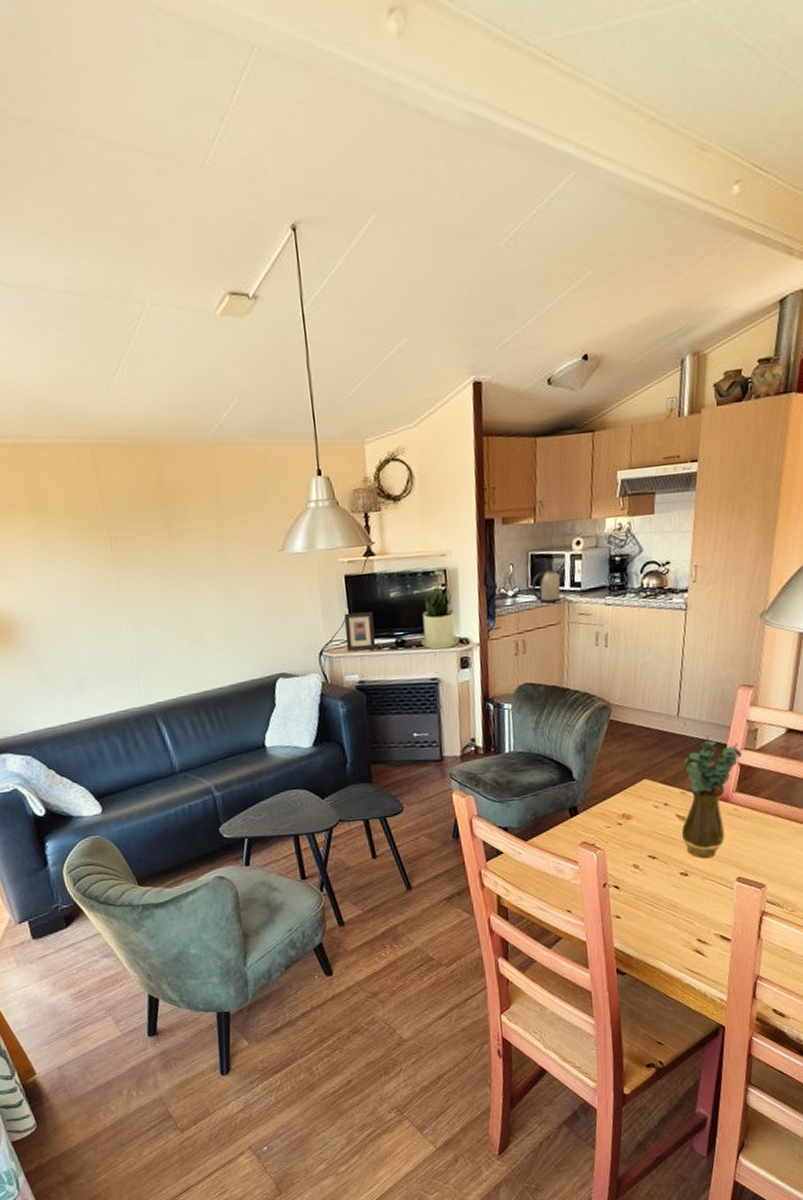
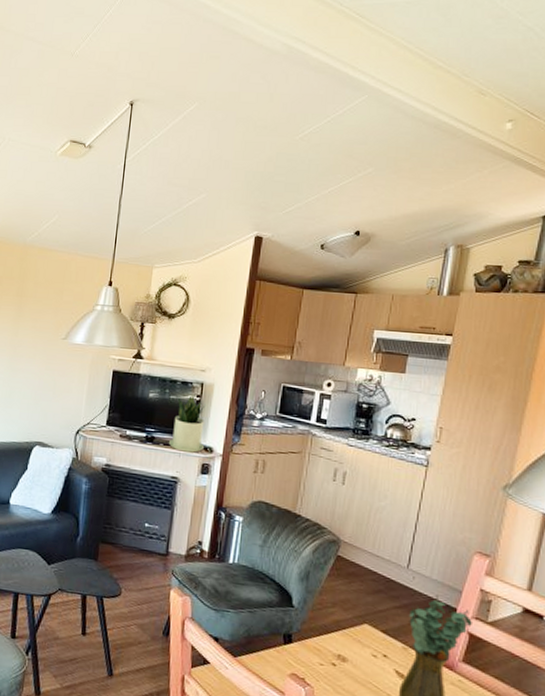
picture frame: present [344,612,376,652] -> none [101,402,131,439]
kettle: present [531,569,561,604] -> none [279,402,309,434]

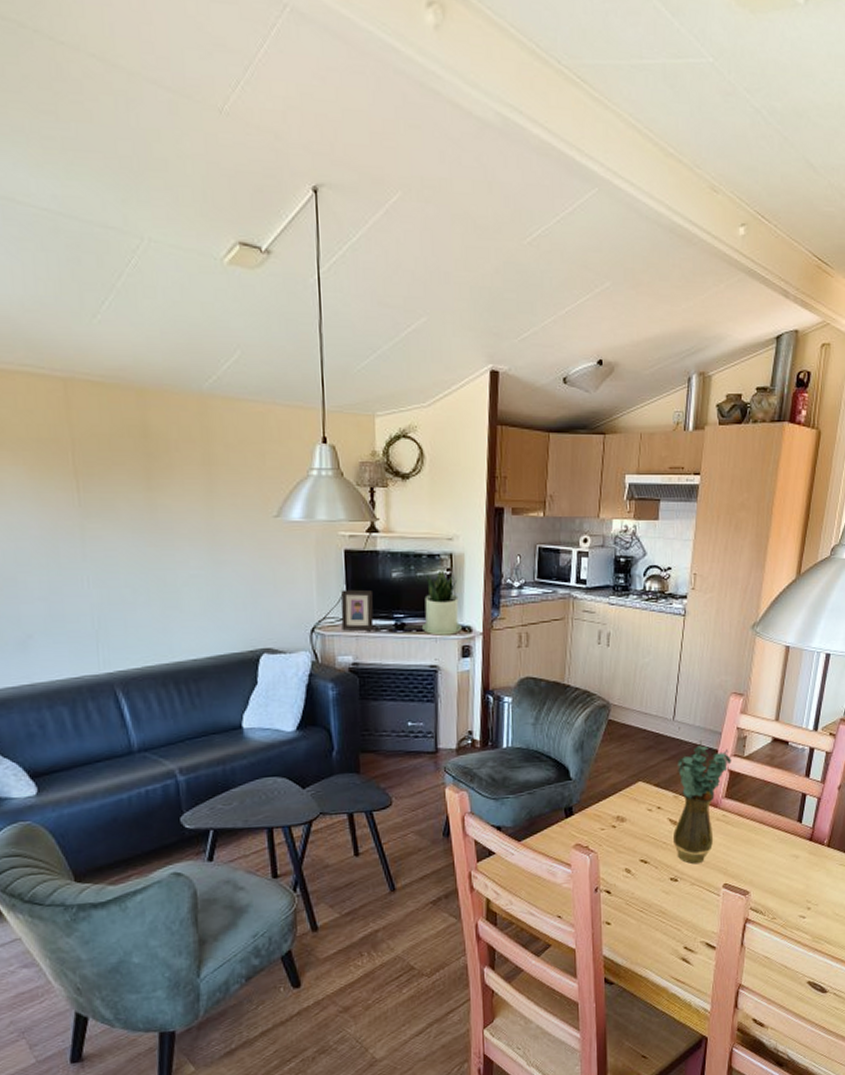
picture frame: none [101,402,131,439] -> present [340,589,374,631]

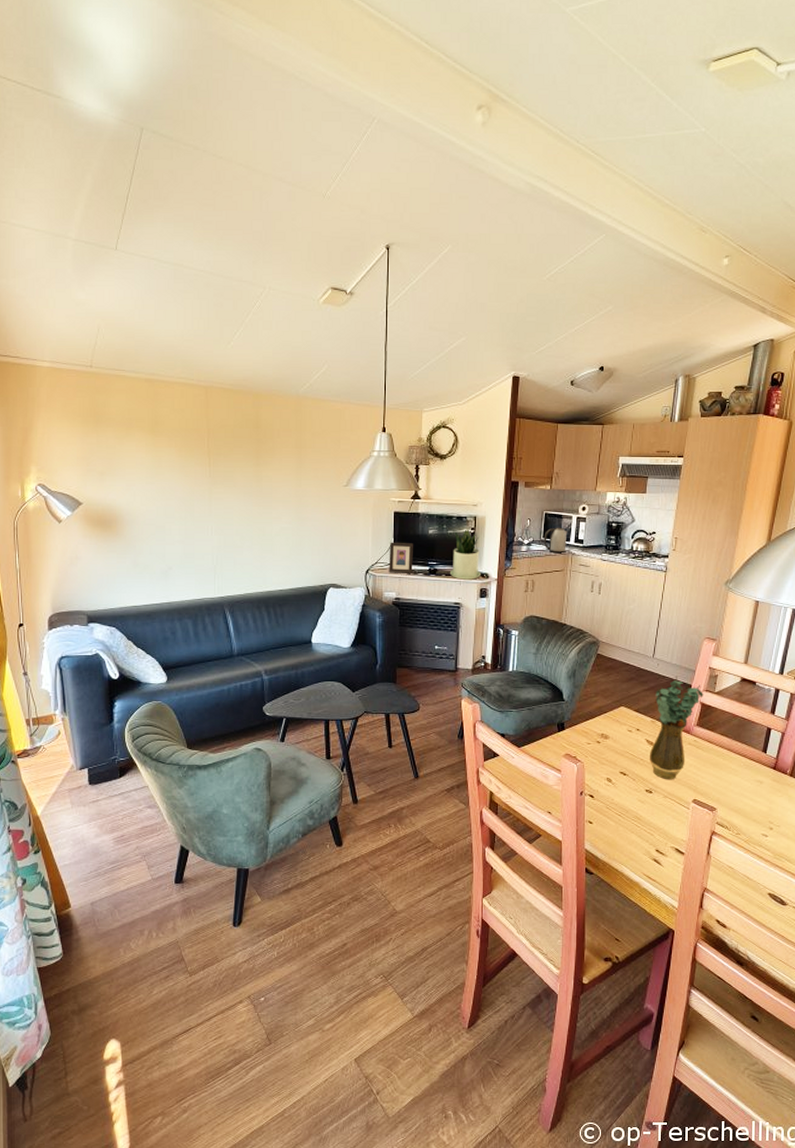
kettle: none [538,564,567,598] -> present [543,527,568,554]

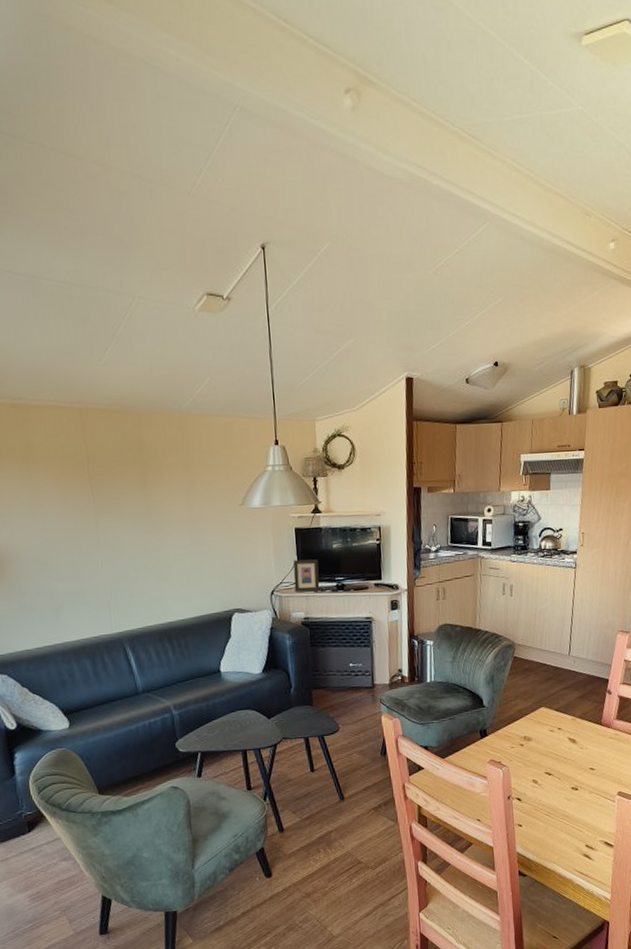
planter: present [449,529,482,580] -> none [357,540,391,593]
kettle: present [543,527,568,554] -> none [451,531,475,559]
vase: present [649,676,703,779] -> none [572,671,621,775]

